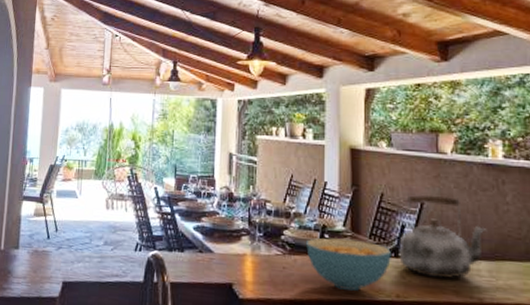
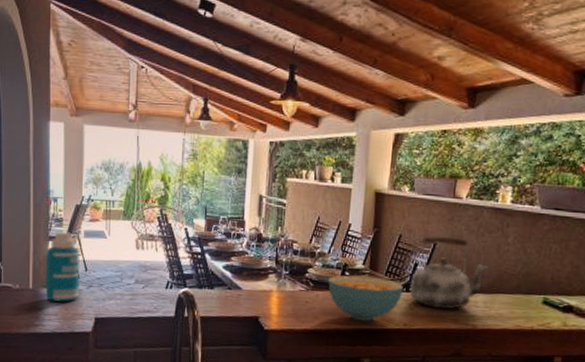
bottle: none [15,191,52,265] -> present [45,232,81,303]

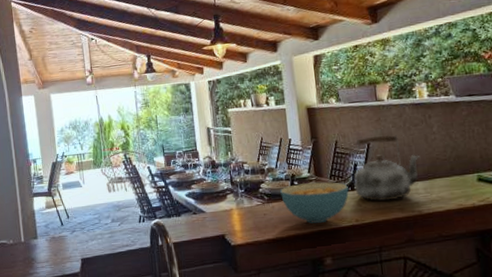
bottle: present [45,232,81,303] -> none [32,187,66,251]

